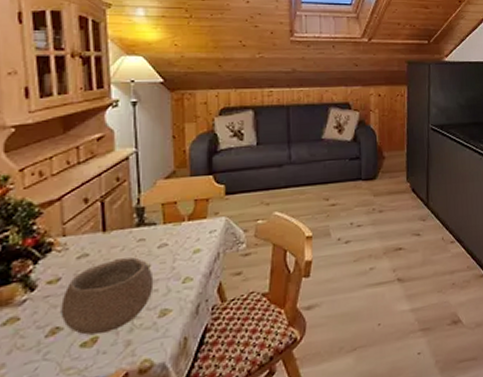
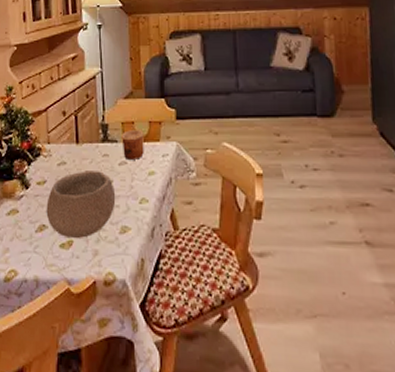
cup: none [161,209,188,241] -> present [122,130,144,160]

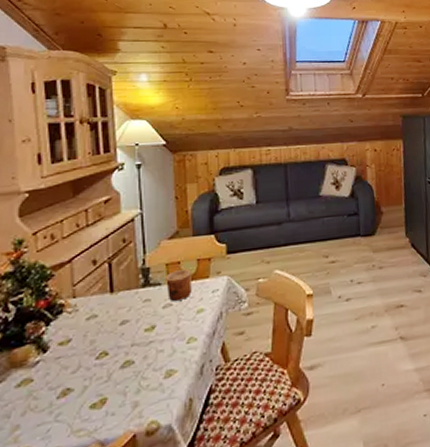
bowl: present [46,171,116,239] -> none [71,318,159,396]

